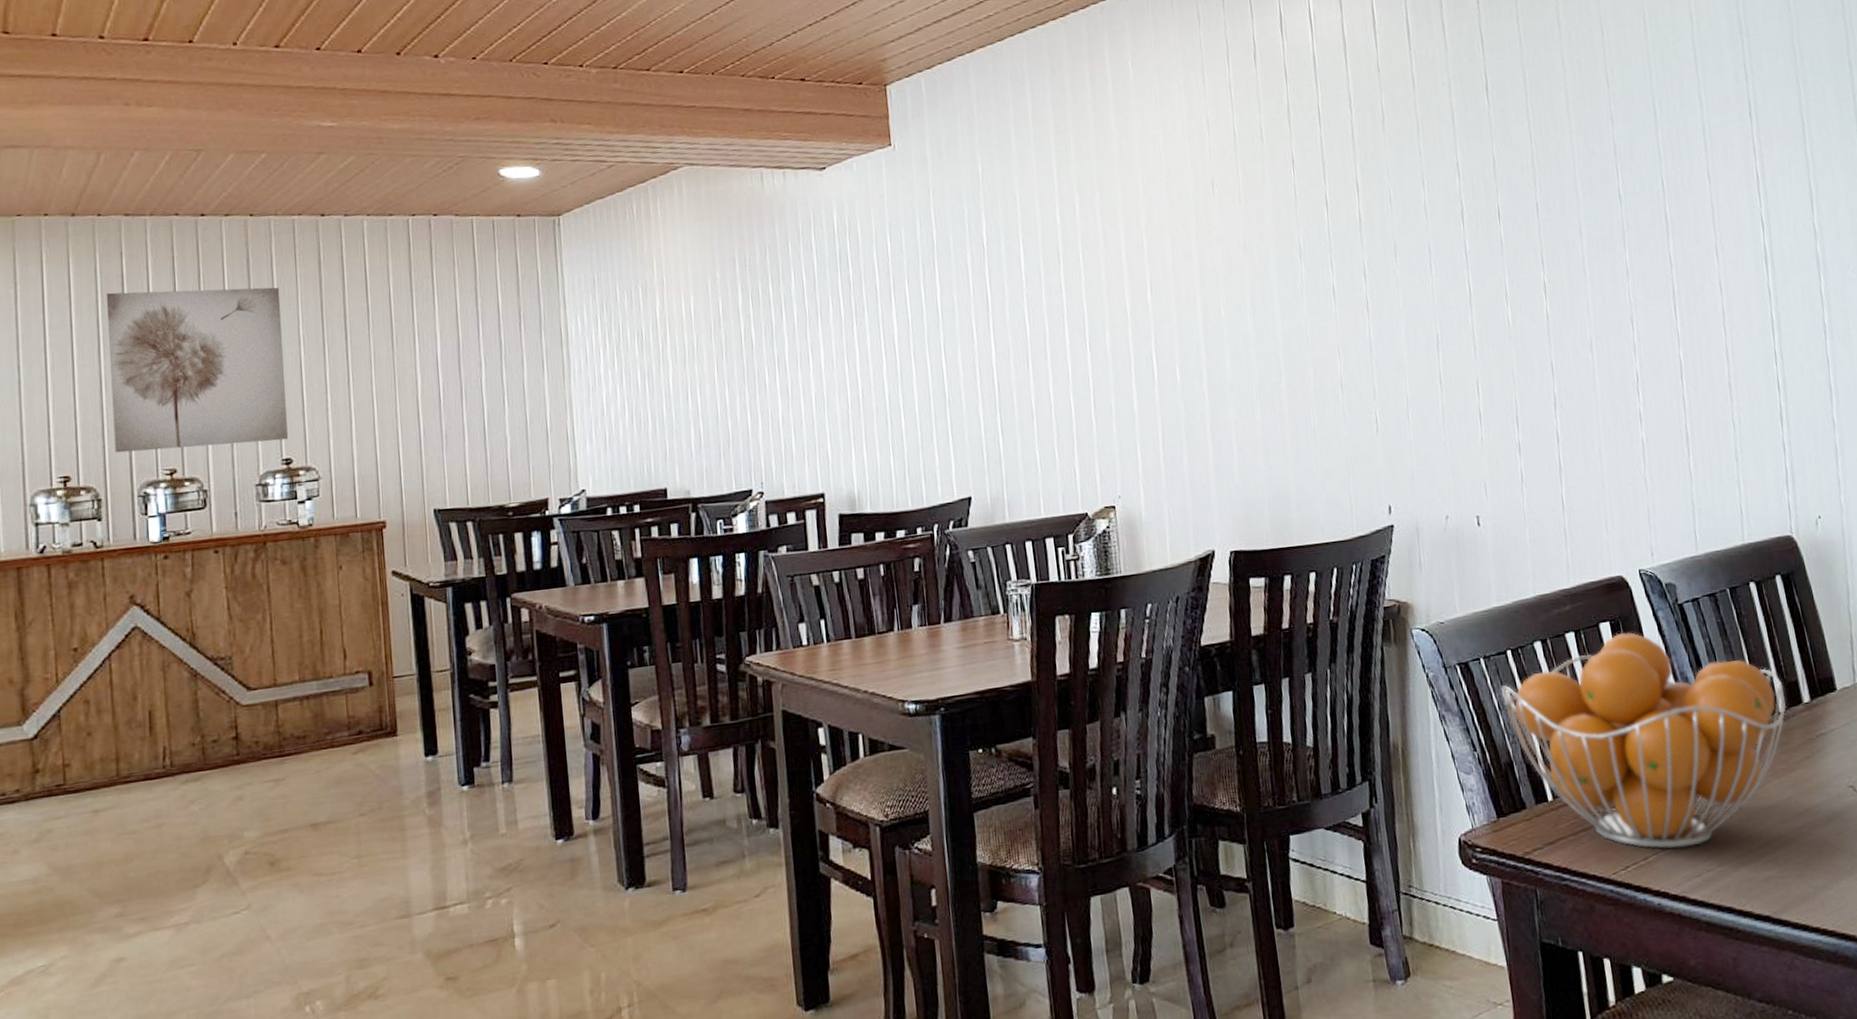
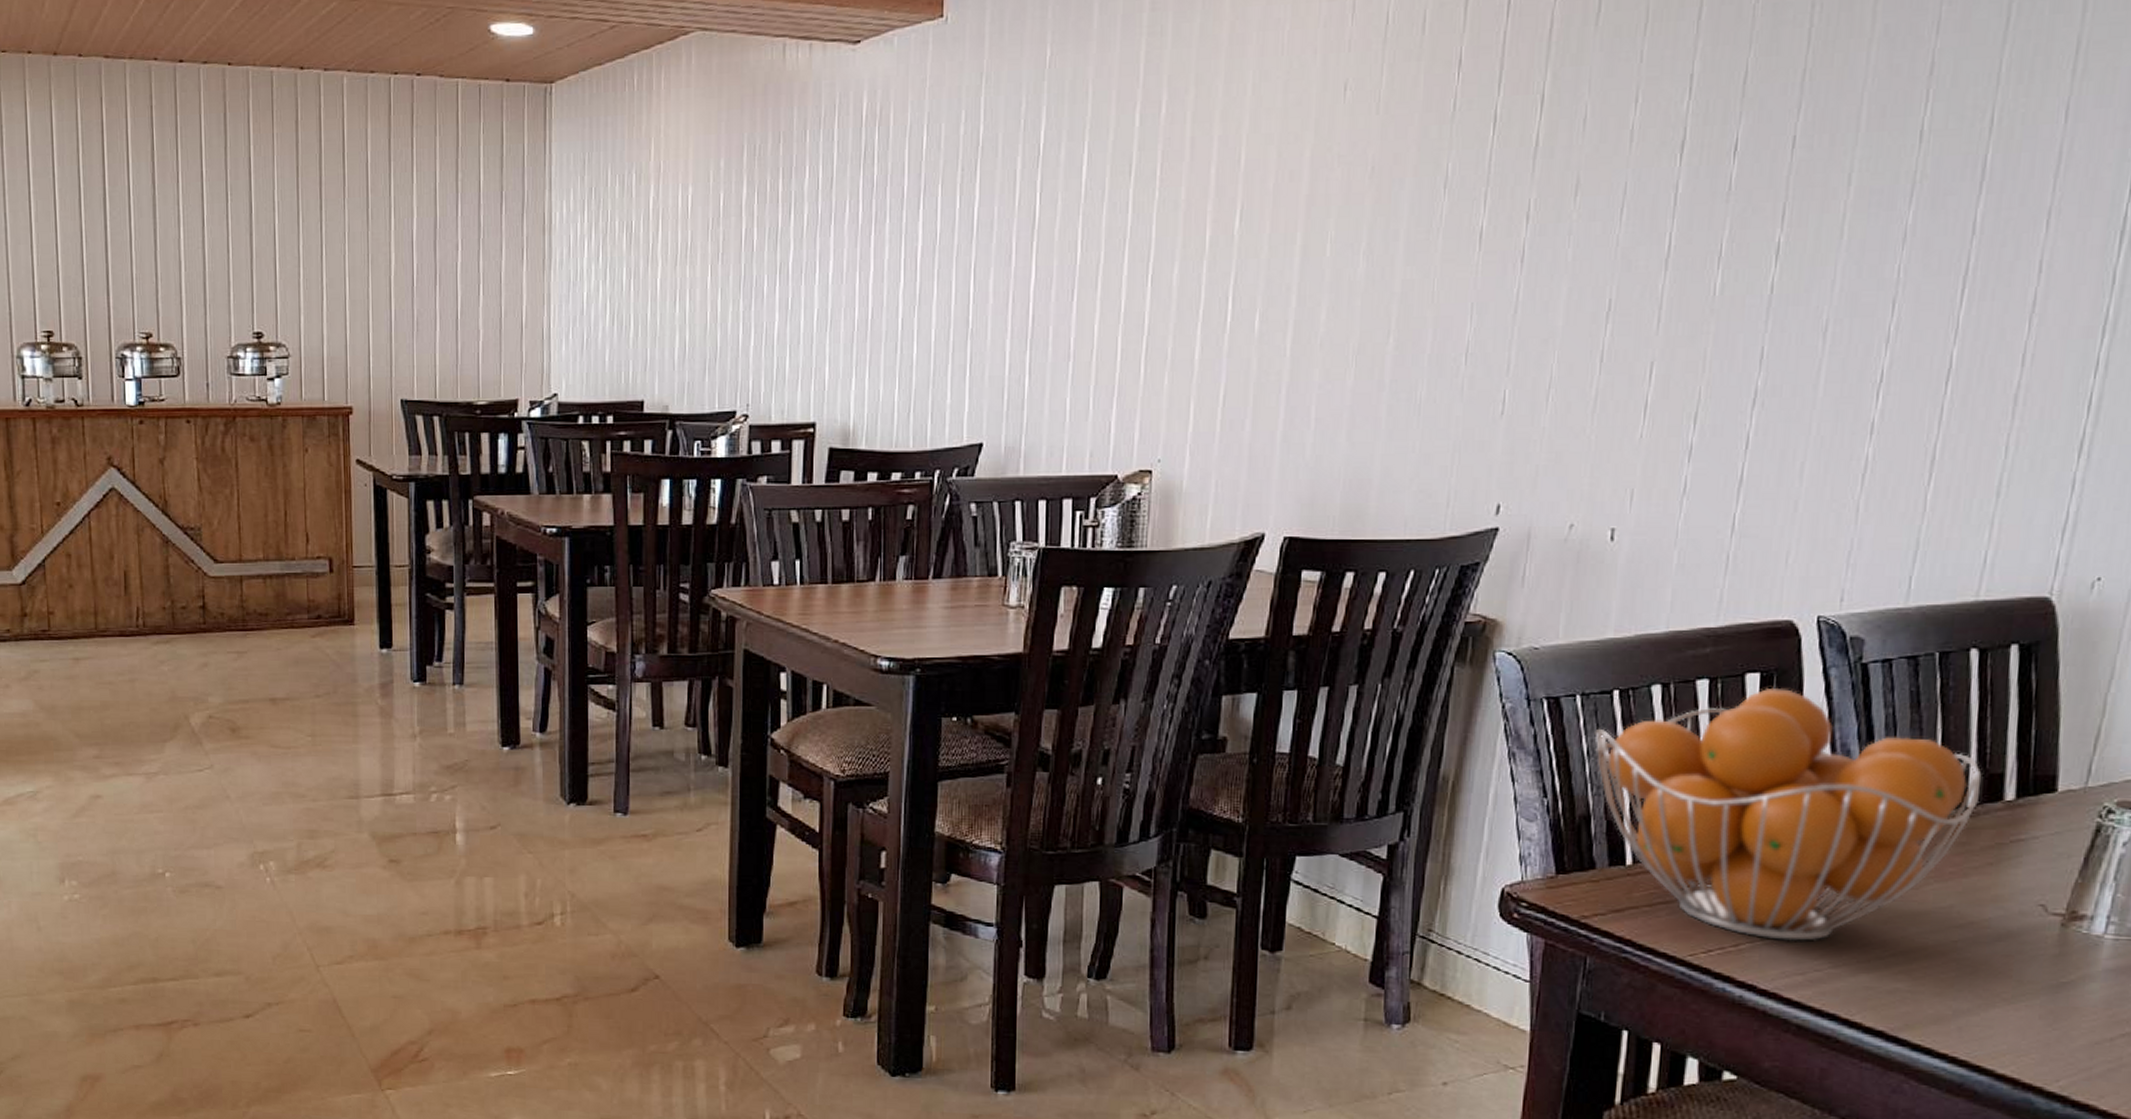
wall art: present [106,287,288,453] -> none [86,141,260,313]

